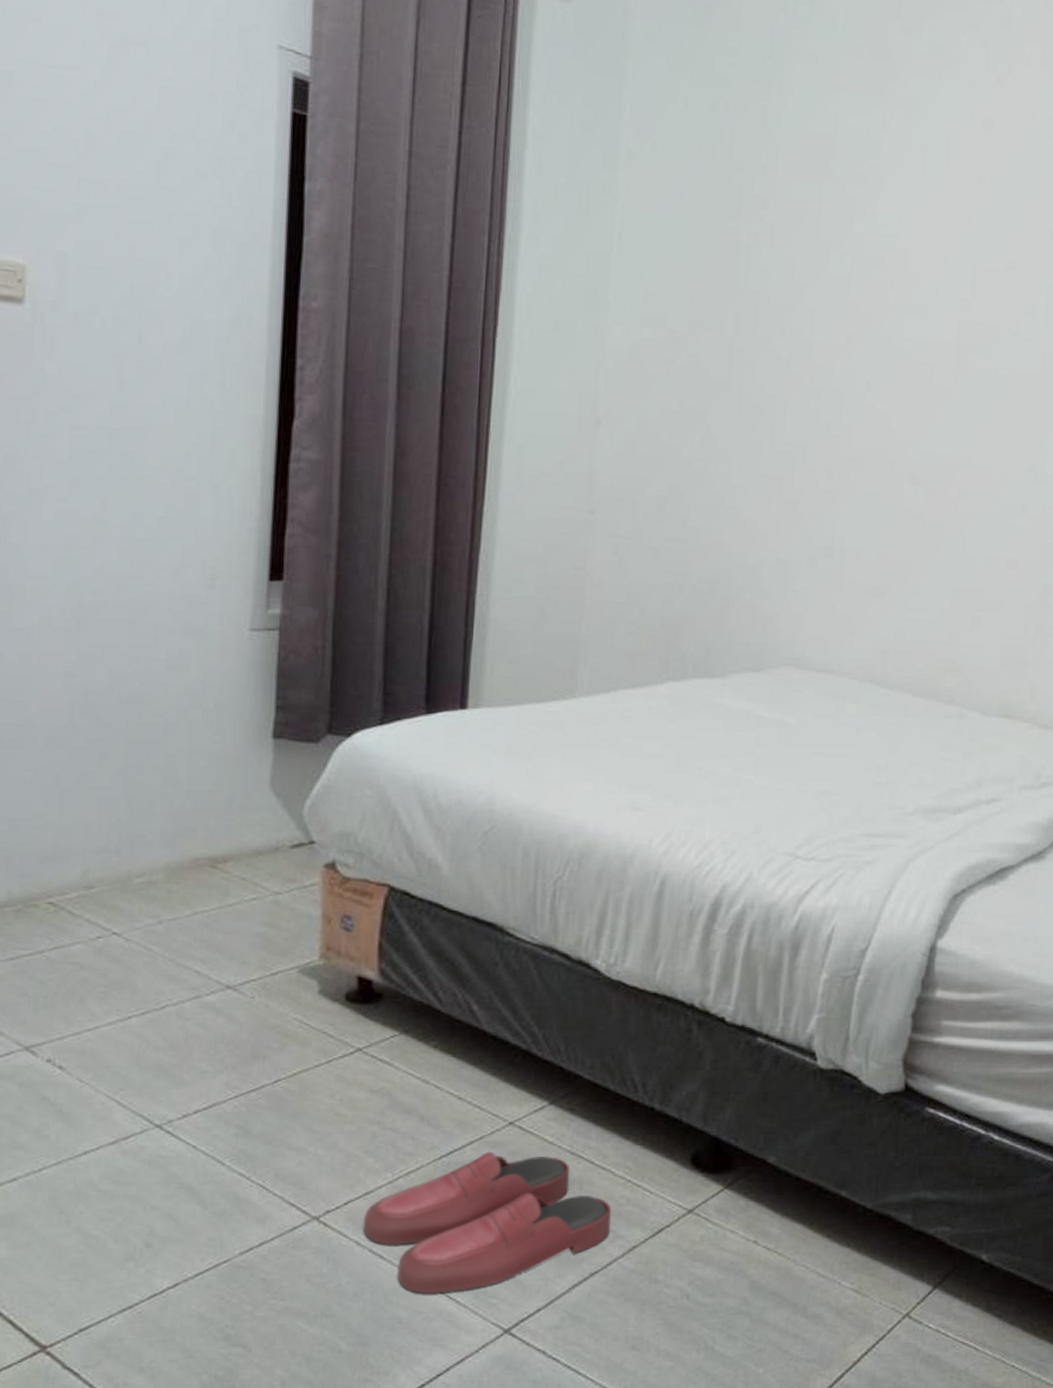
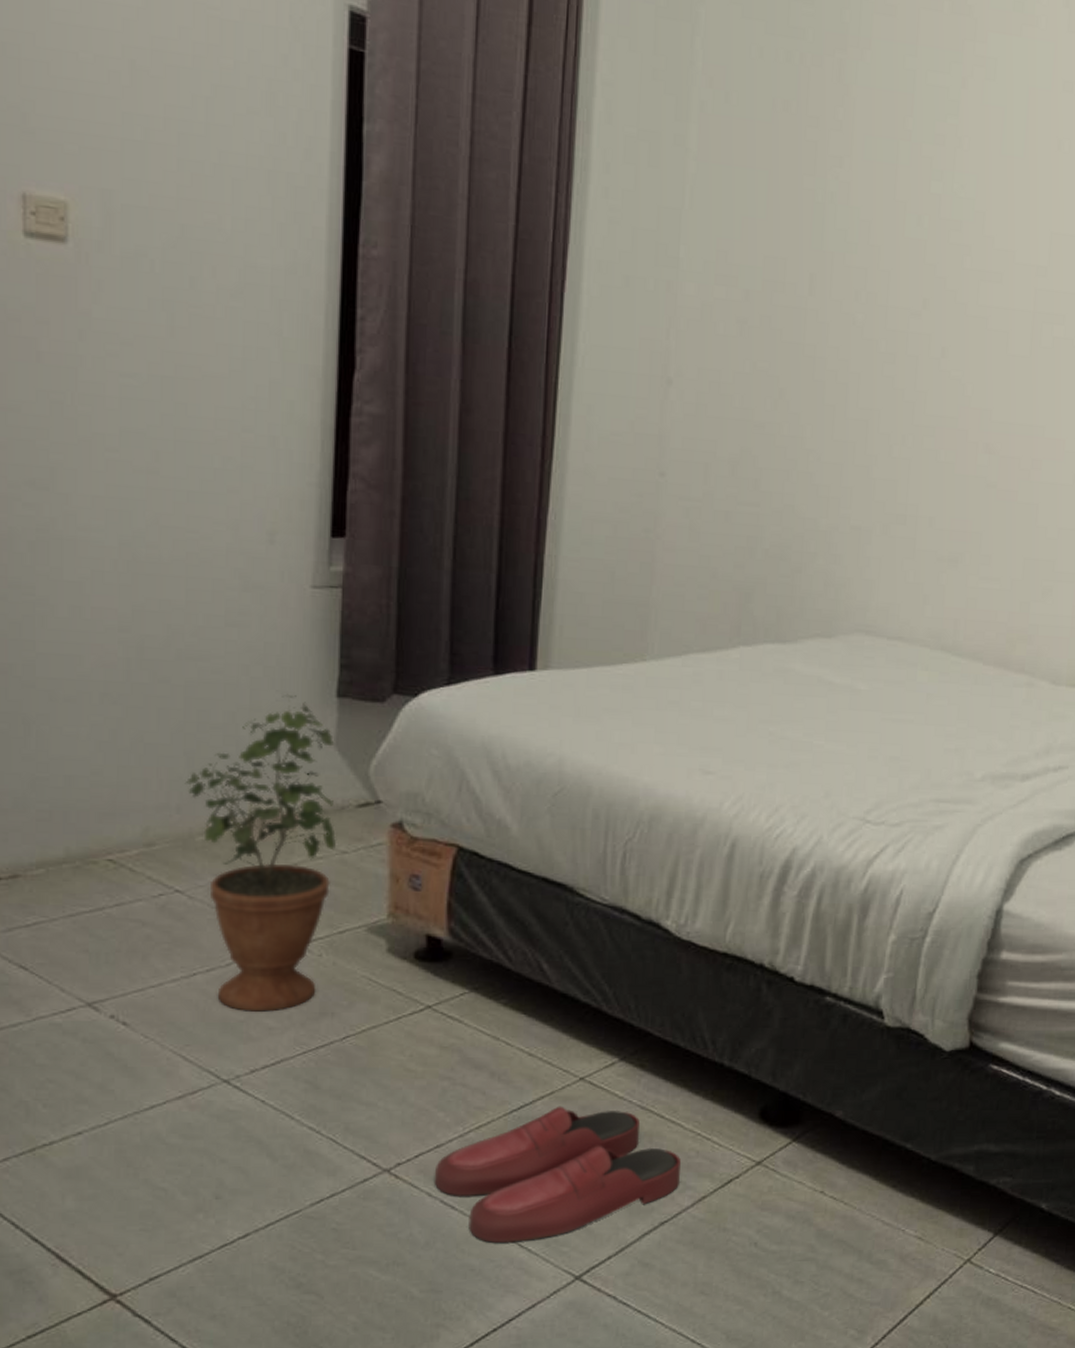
potted plant: none [124,735,270,1055] -> present [184,693,336,1012]

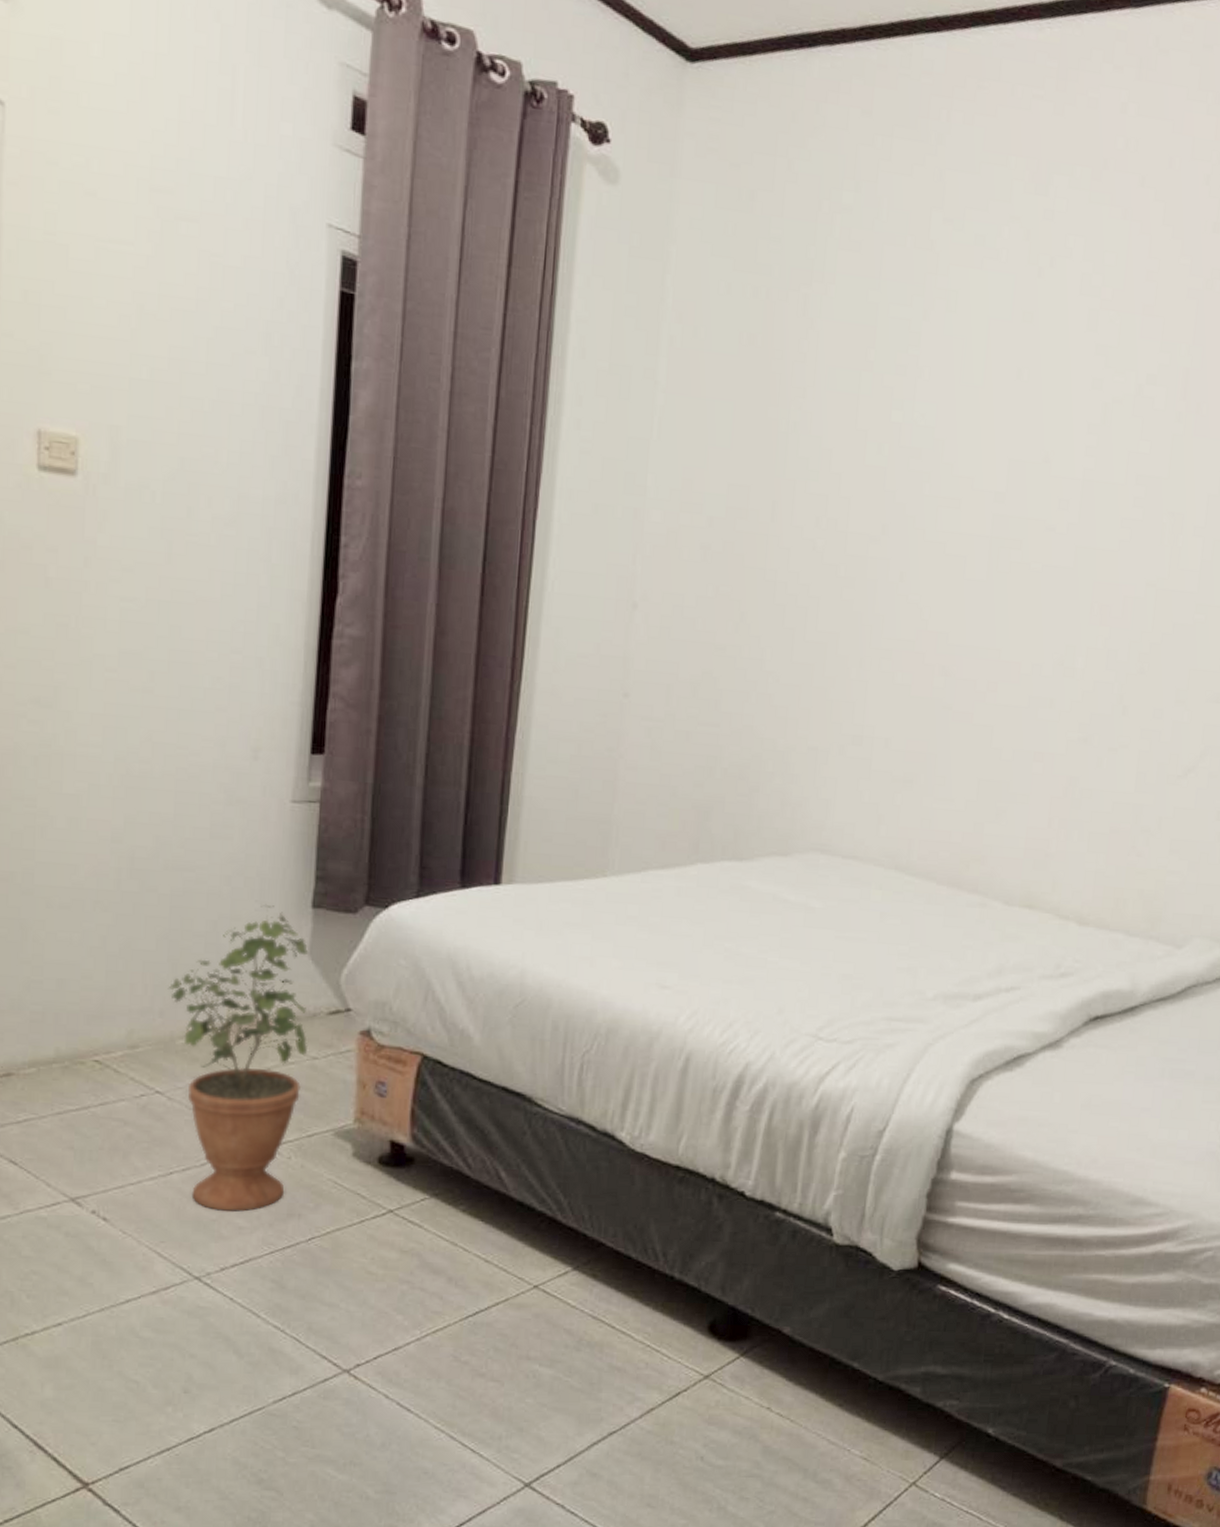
slippers: present [434,1106,681,1243] -> none [391,1313,630,1447]

